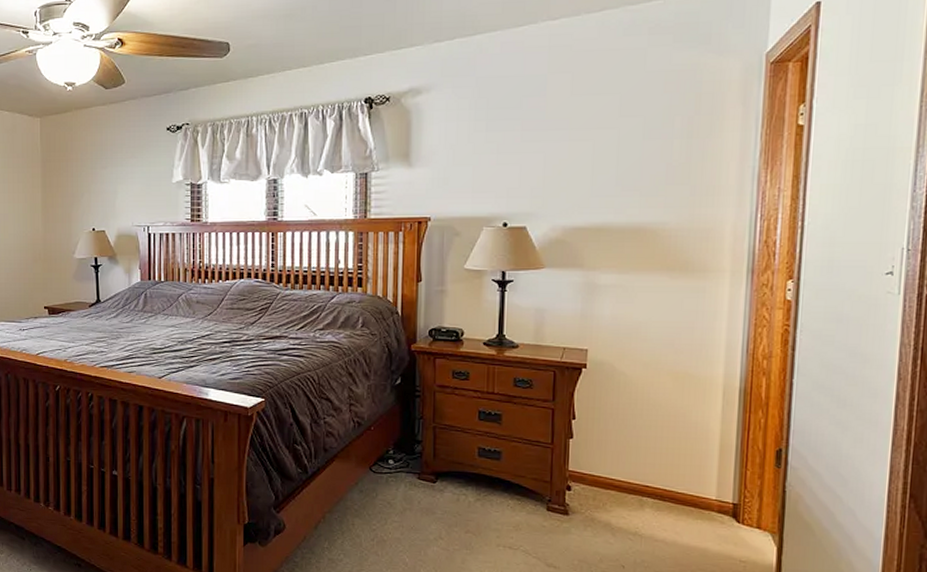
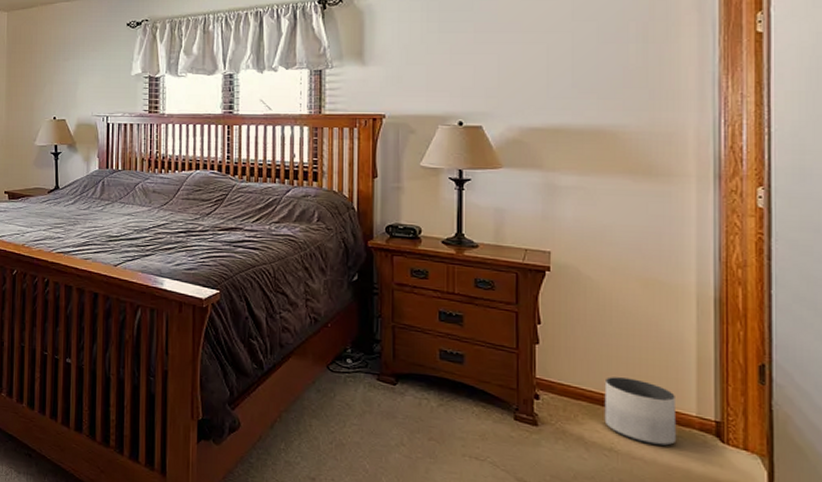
planter: none [630,466,698,528] -> present [604,377,677,446]

